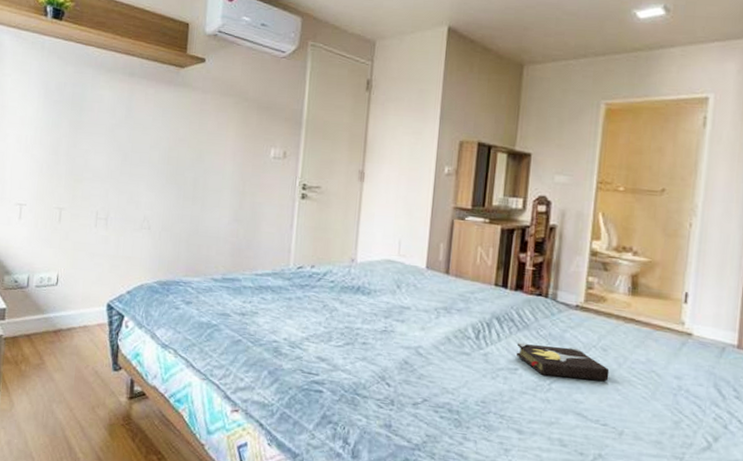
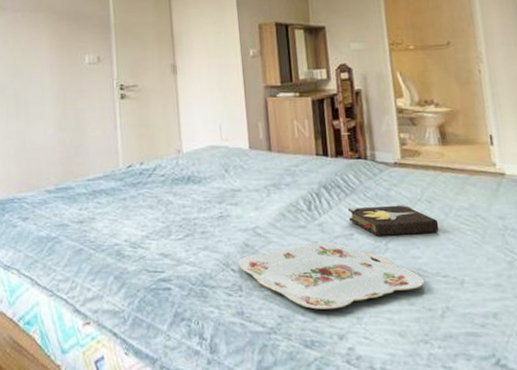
serving tray: none [394,370,582,438] -> present [238,241,425,310]

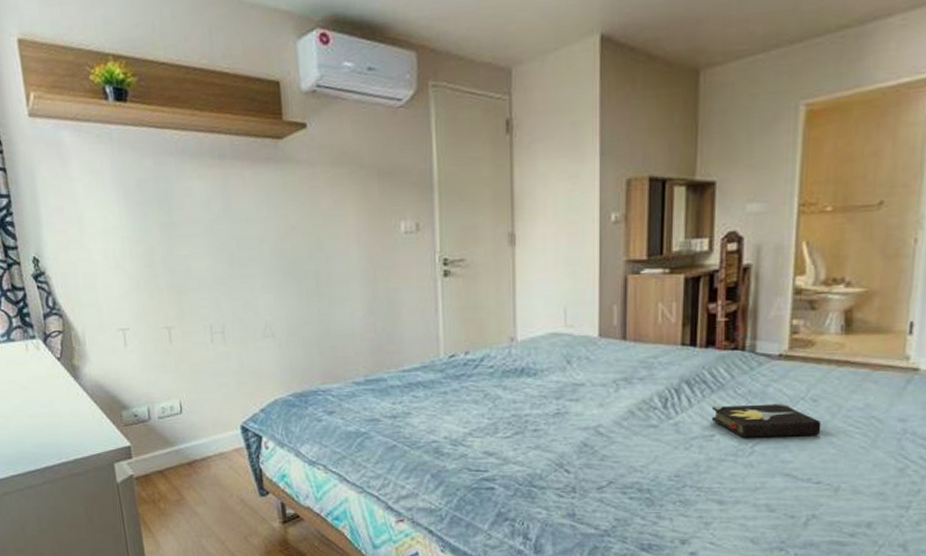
serving tray: present [238,241,425,310] -> none [573,442,792,514]

